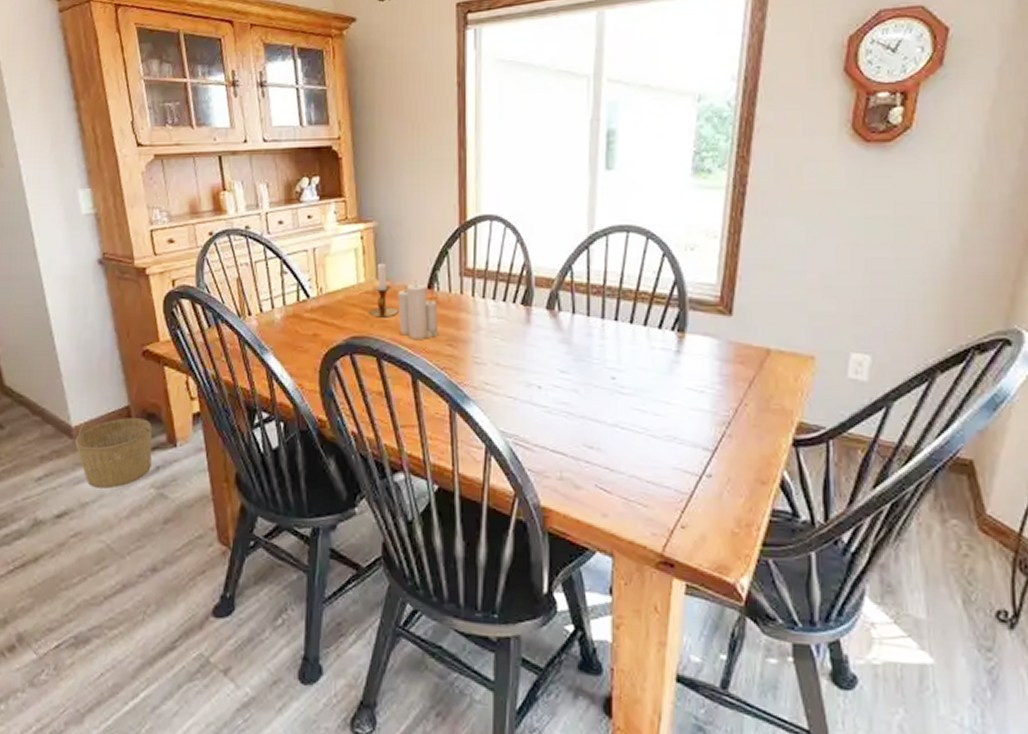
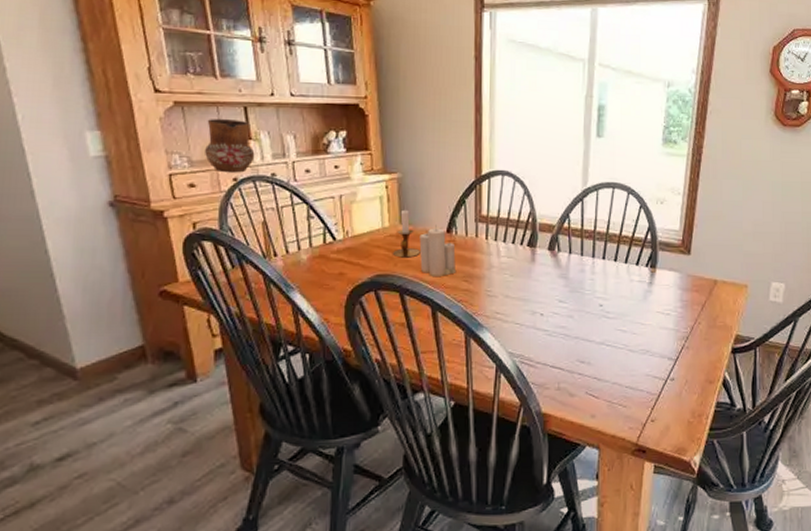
basket: present [75,418,152,489] -> none [81,357,170,428]
ceramic pitcher: none [183,170,229,227] -> present [205,119,255,173]

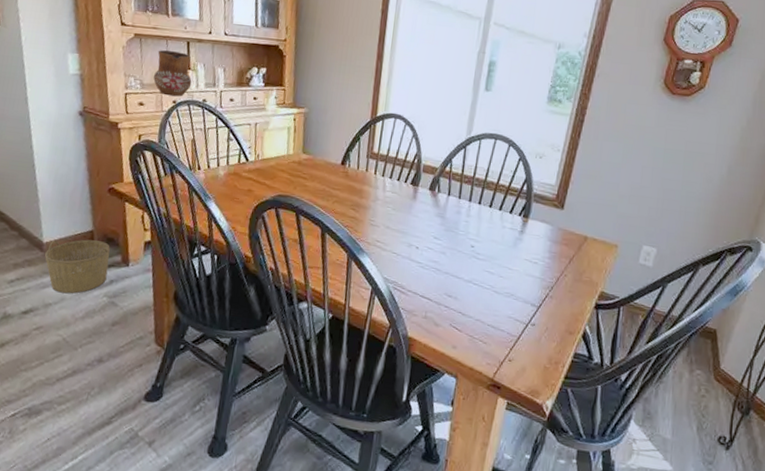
basket: none [81,357,170,428] -> present [45,239,110,294]
candlestick: present [392,209,420,258] -> none [293,140,317,183]
candle: present [419,225,457,276] -> none [315,157,347,203]

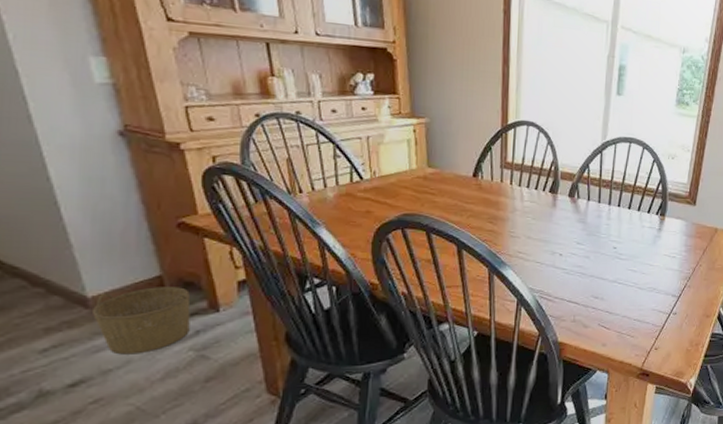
ceramic pitcher: present [153,50,192,97] -> none [224,52,278,109]

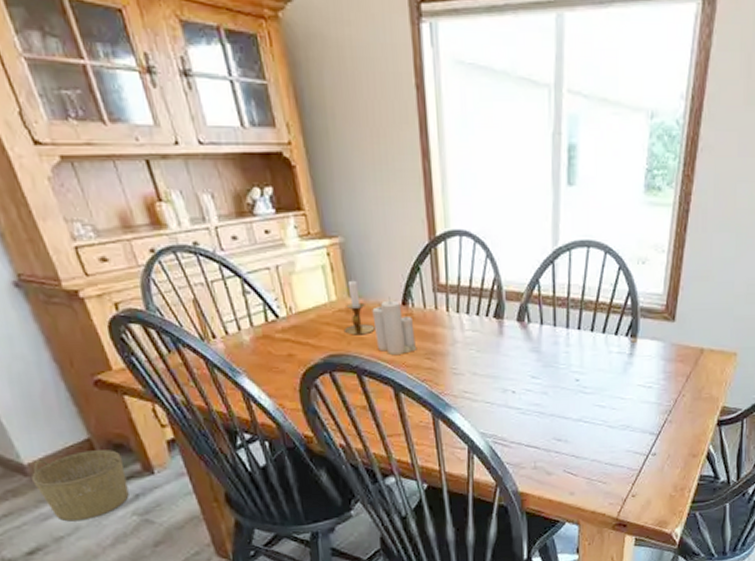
candlestick: none [419,153,447,199] -> present [343,280,375,335]
candle: none [446,169,482,217] -> present [372,297,417,355]

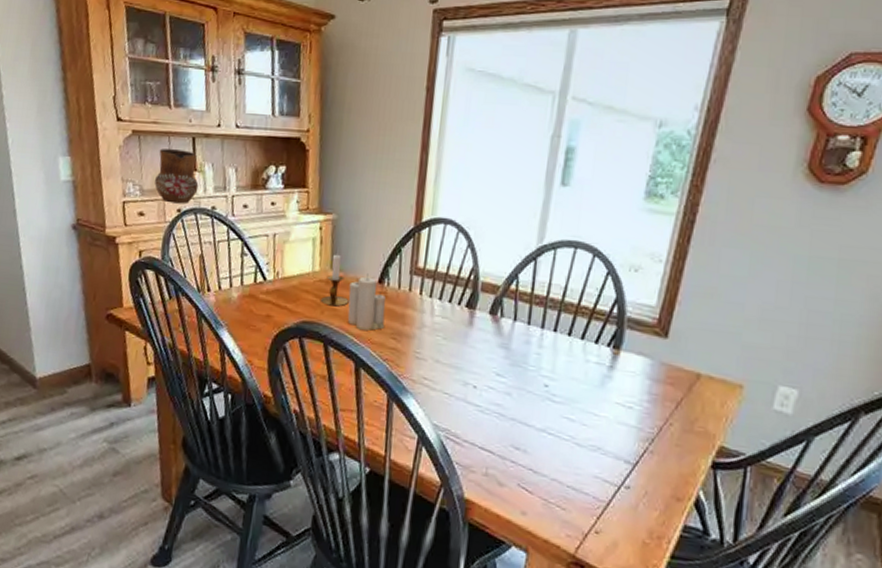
basket: present [32,450,129,522] -> none [38,374,110,438]
ceramic pitcher: none [105,177,170,243] -> present [154,148,199,205]

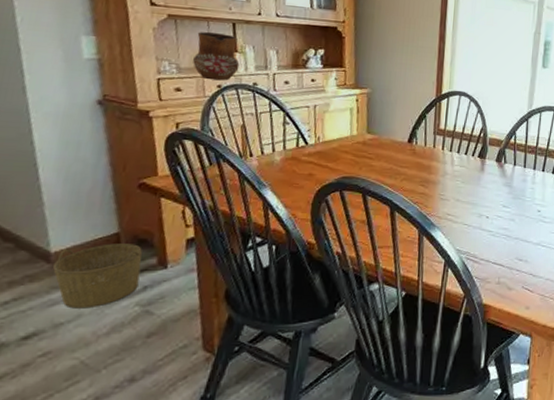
basket: none [38,374,110,438] -> present [53,243,142,309]
candlestick: present [319,254,349,307] -> none [358,120,384,163]
candle: present [347,274,386,330] -> none [382,135,415,180]

